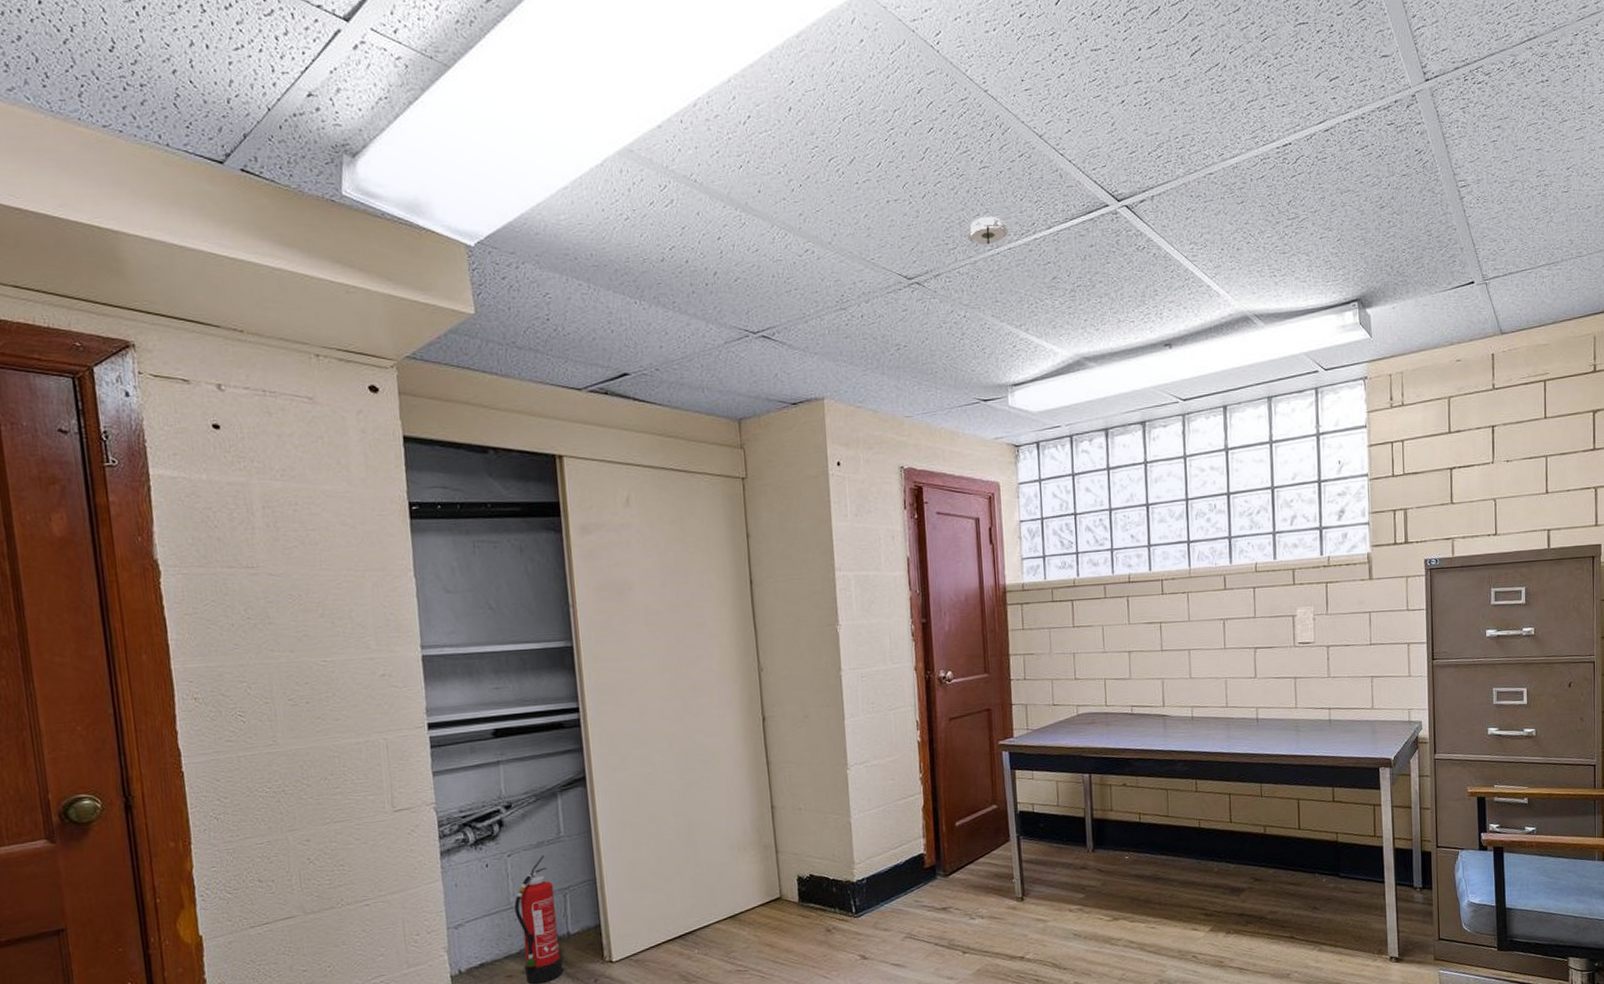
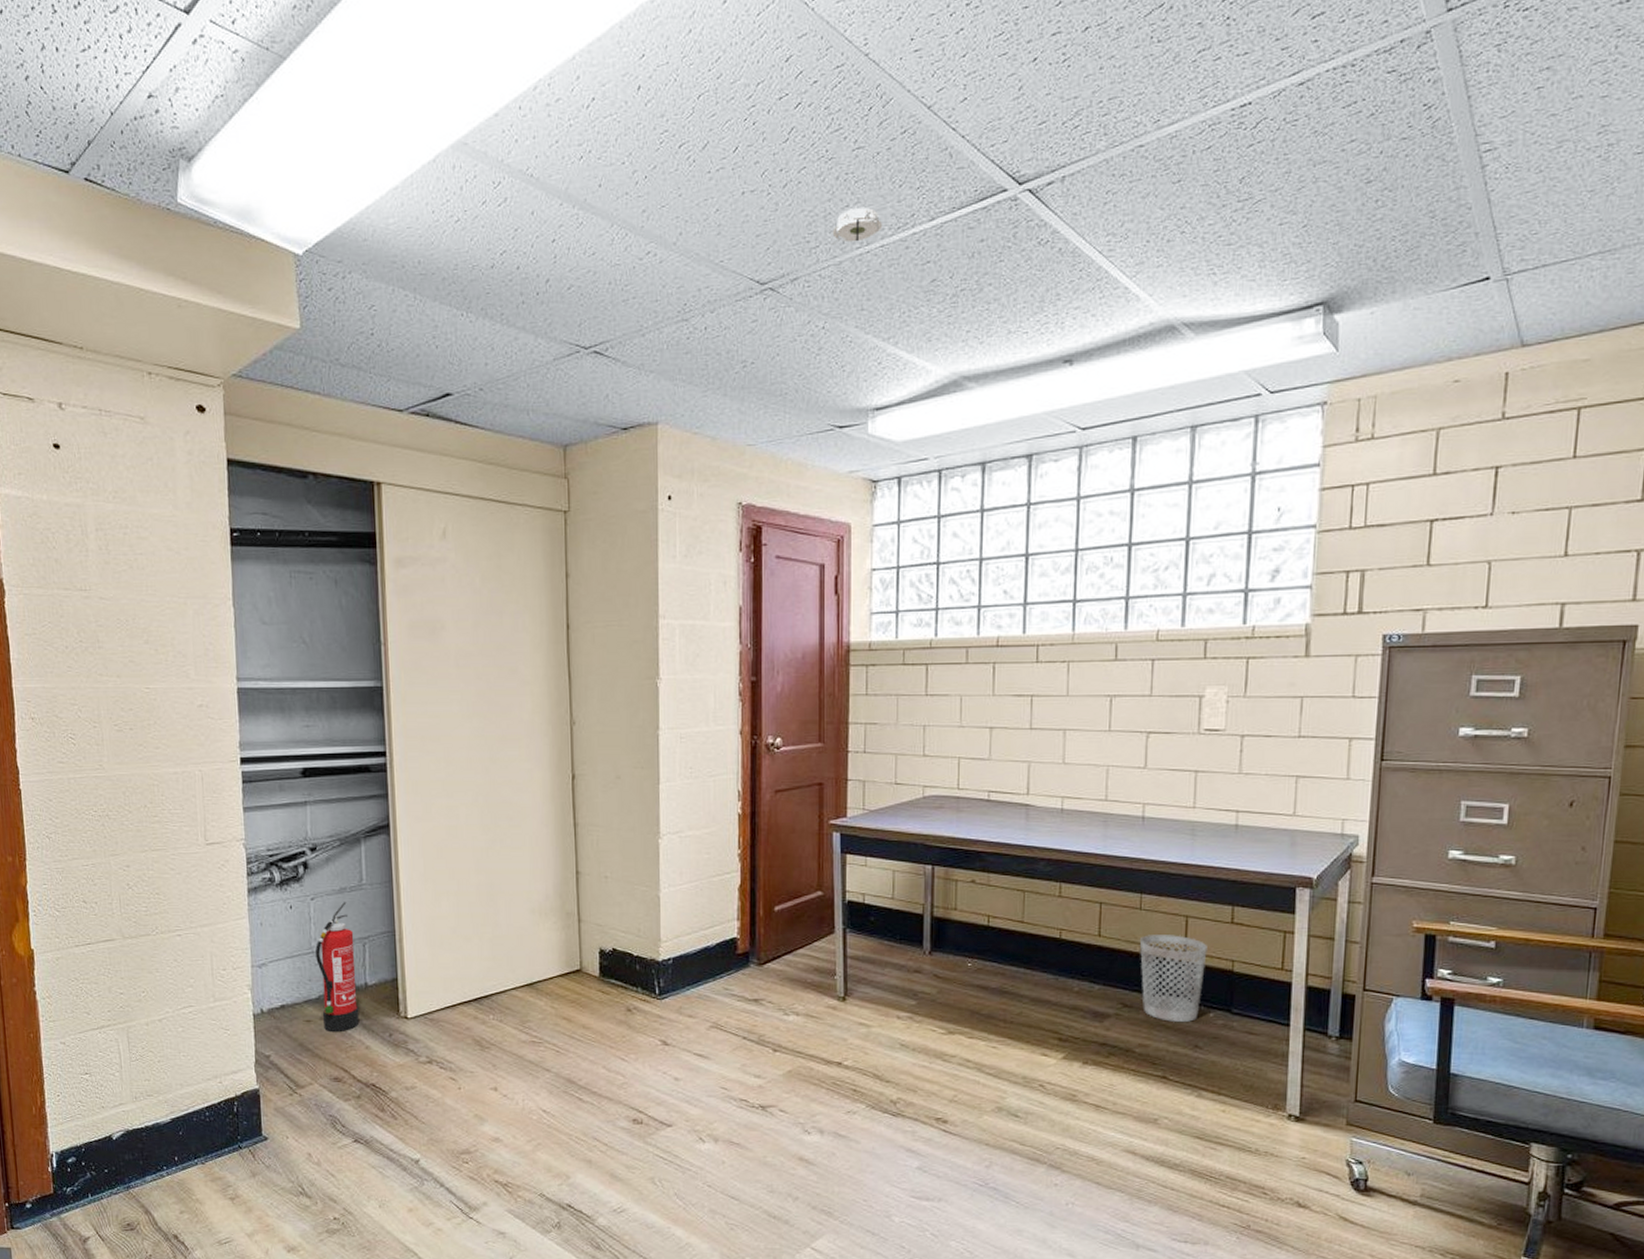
wastebasket: none [1263,815,1316,890] -> present [1139,935,1207,1022]

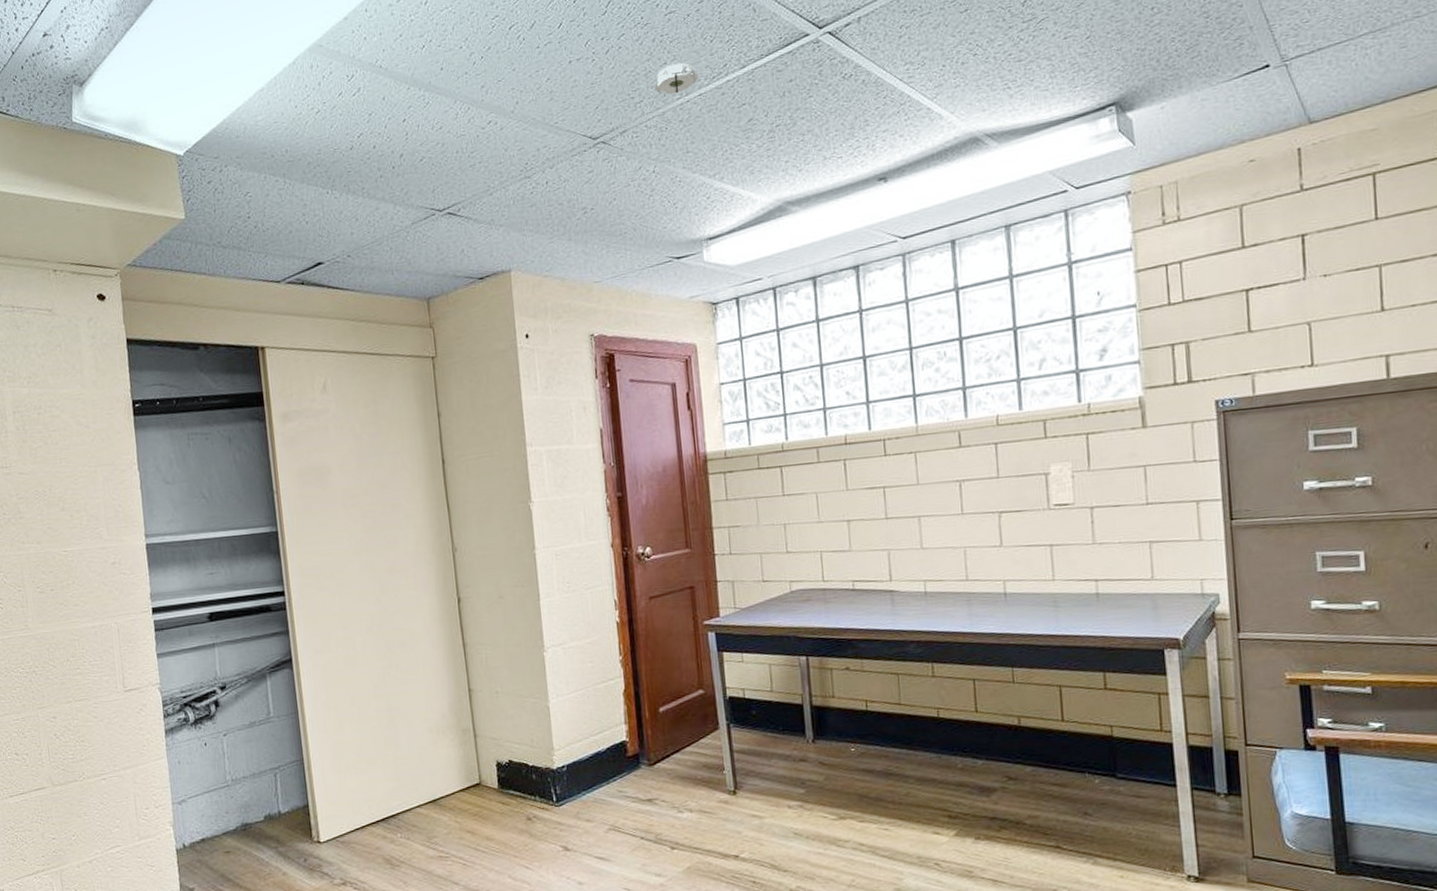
fire extinguisher: present [315,902,359,1033] -> none [230,735,275,862]
wastebasket: present [1139,935,1207,1022] -> none [1016,705,1085,791]

